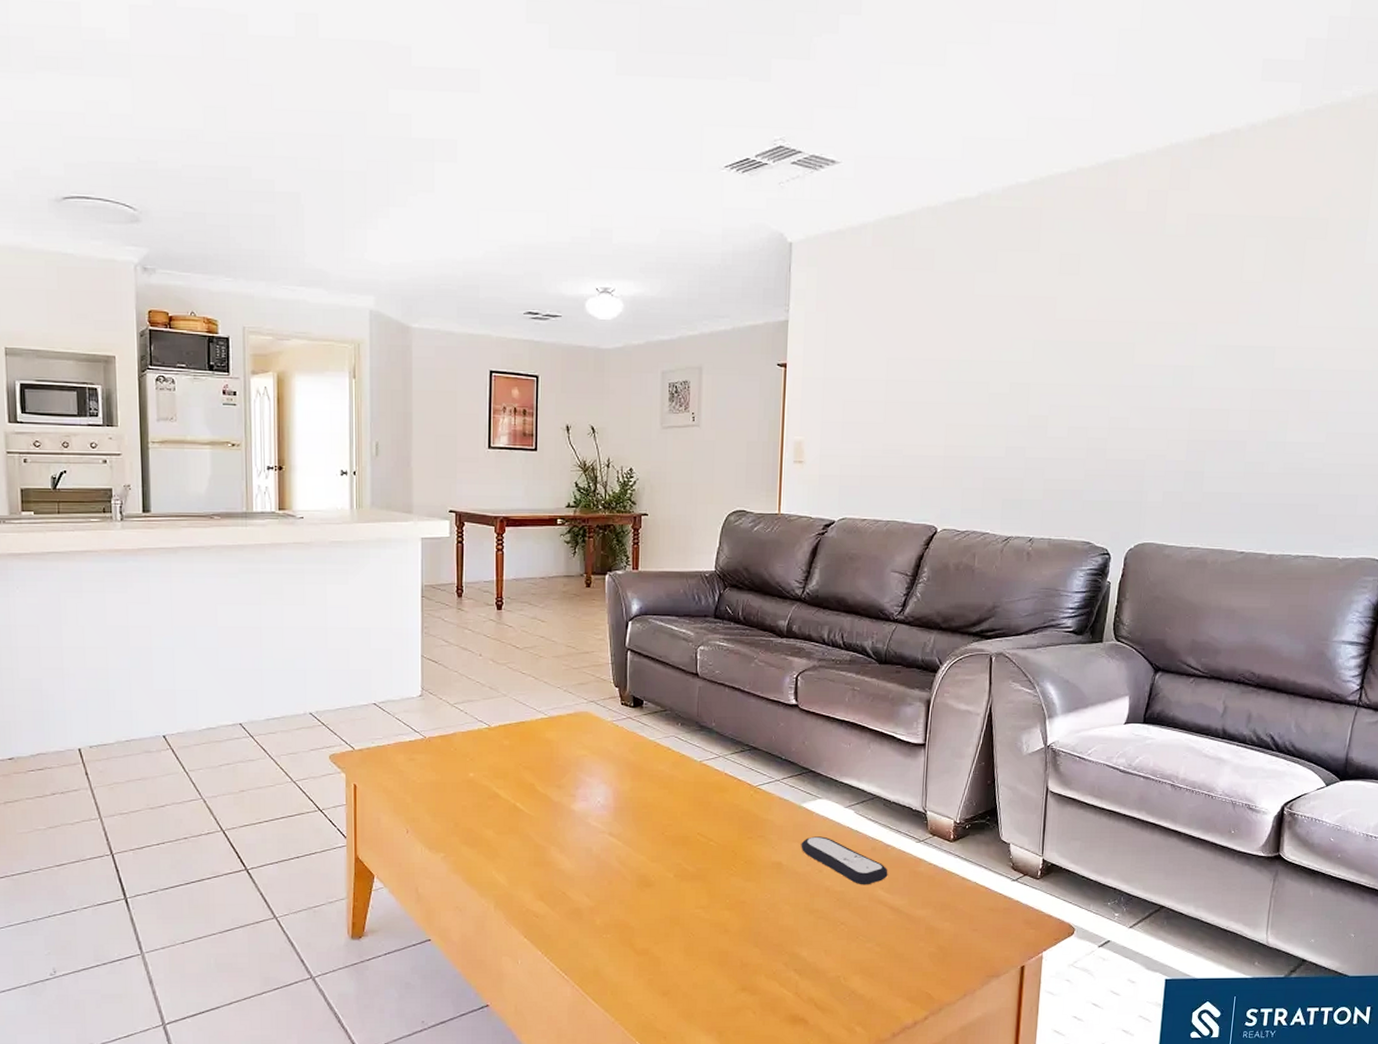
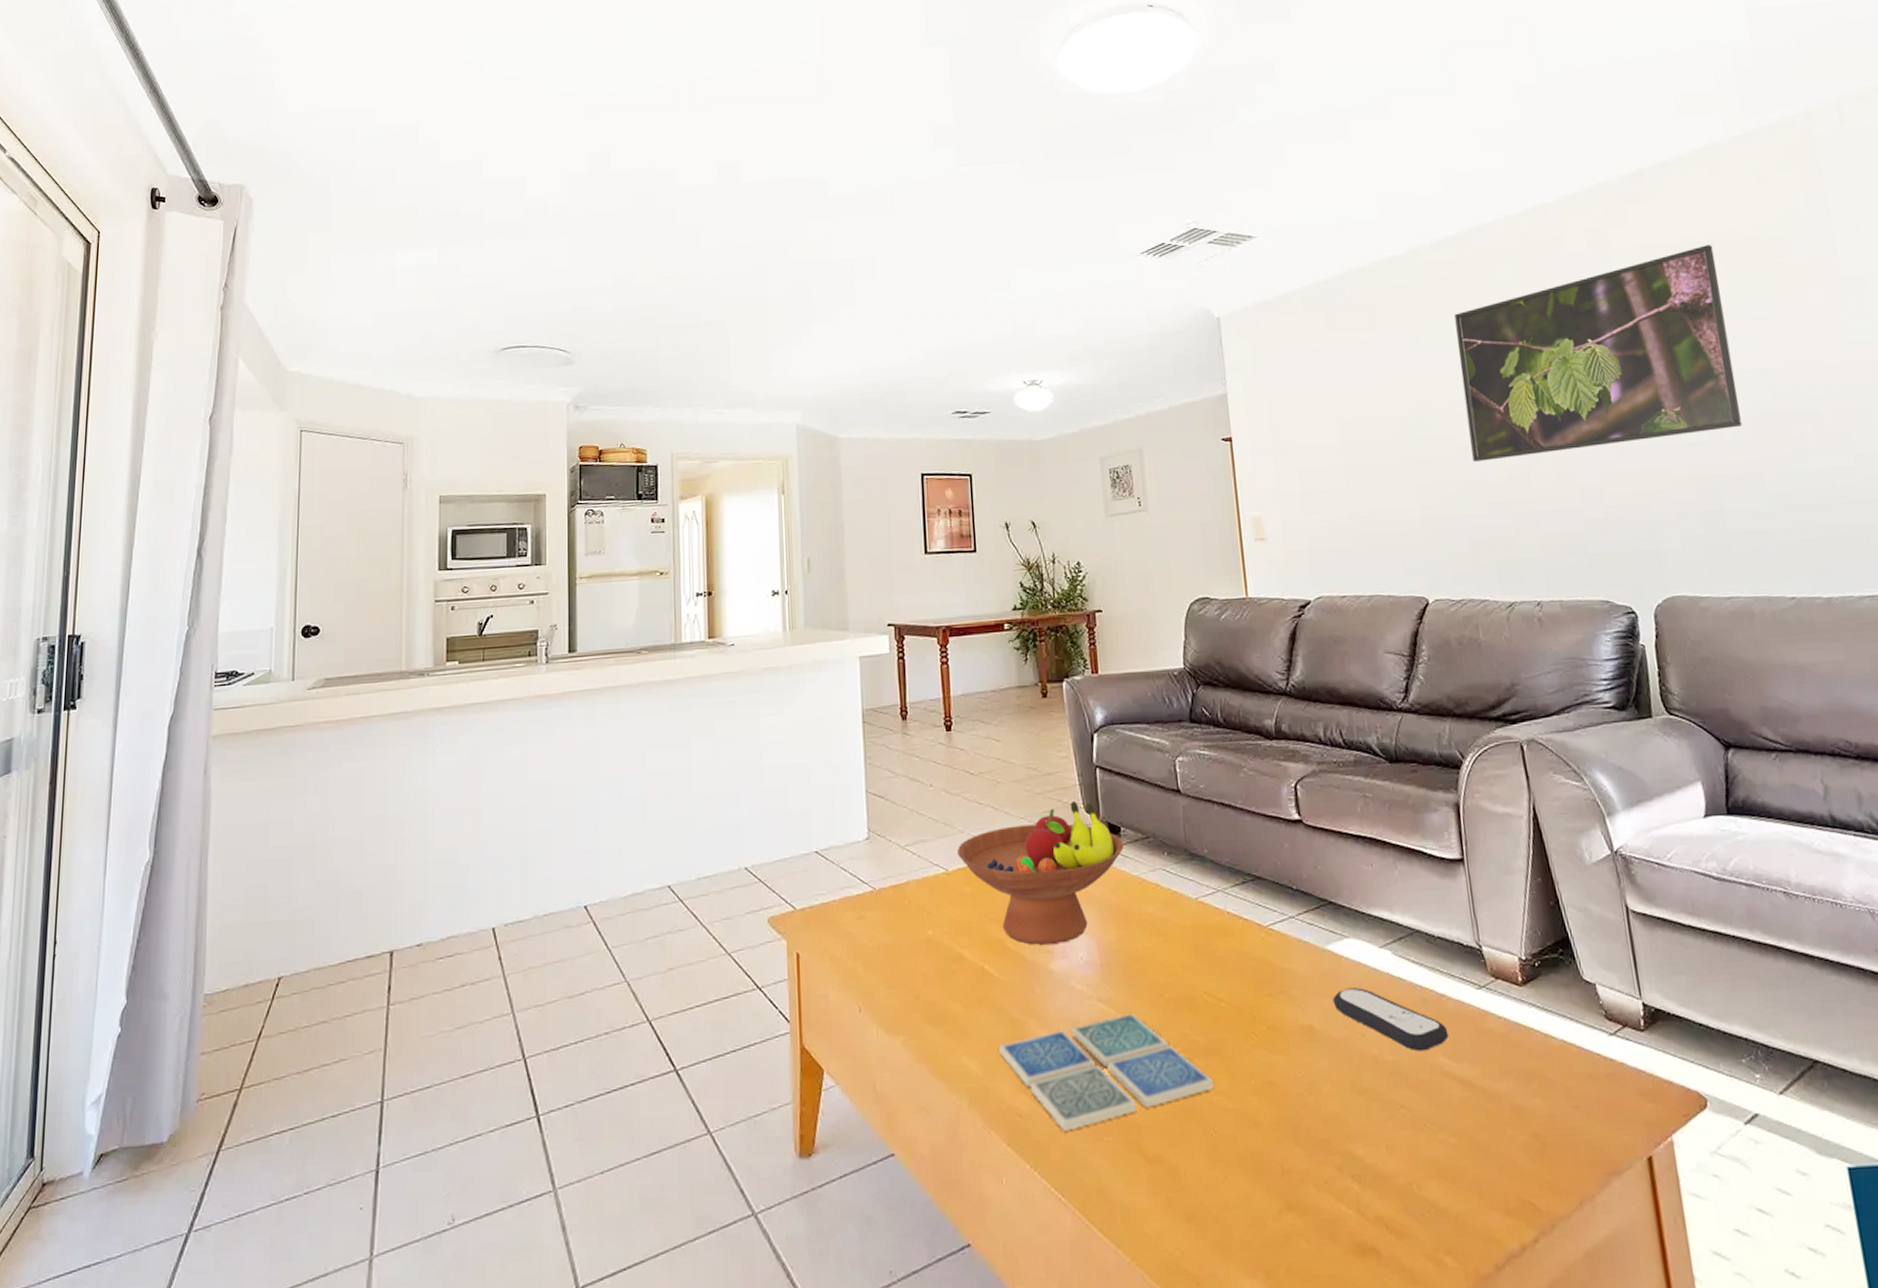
fruit bowl: none [500,677,645,789] -> present [957,801,1124,945]
drink coaster: none [523,846,697,929] -> present [999,1013,1214,1131]
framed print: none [1001,219,1259,408] -> present [1454,245,1742,462]

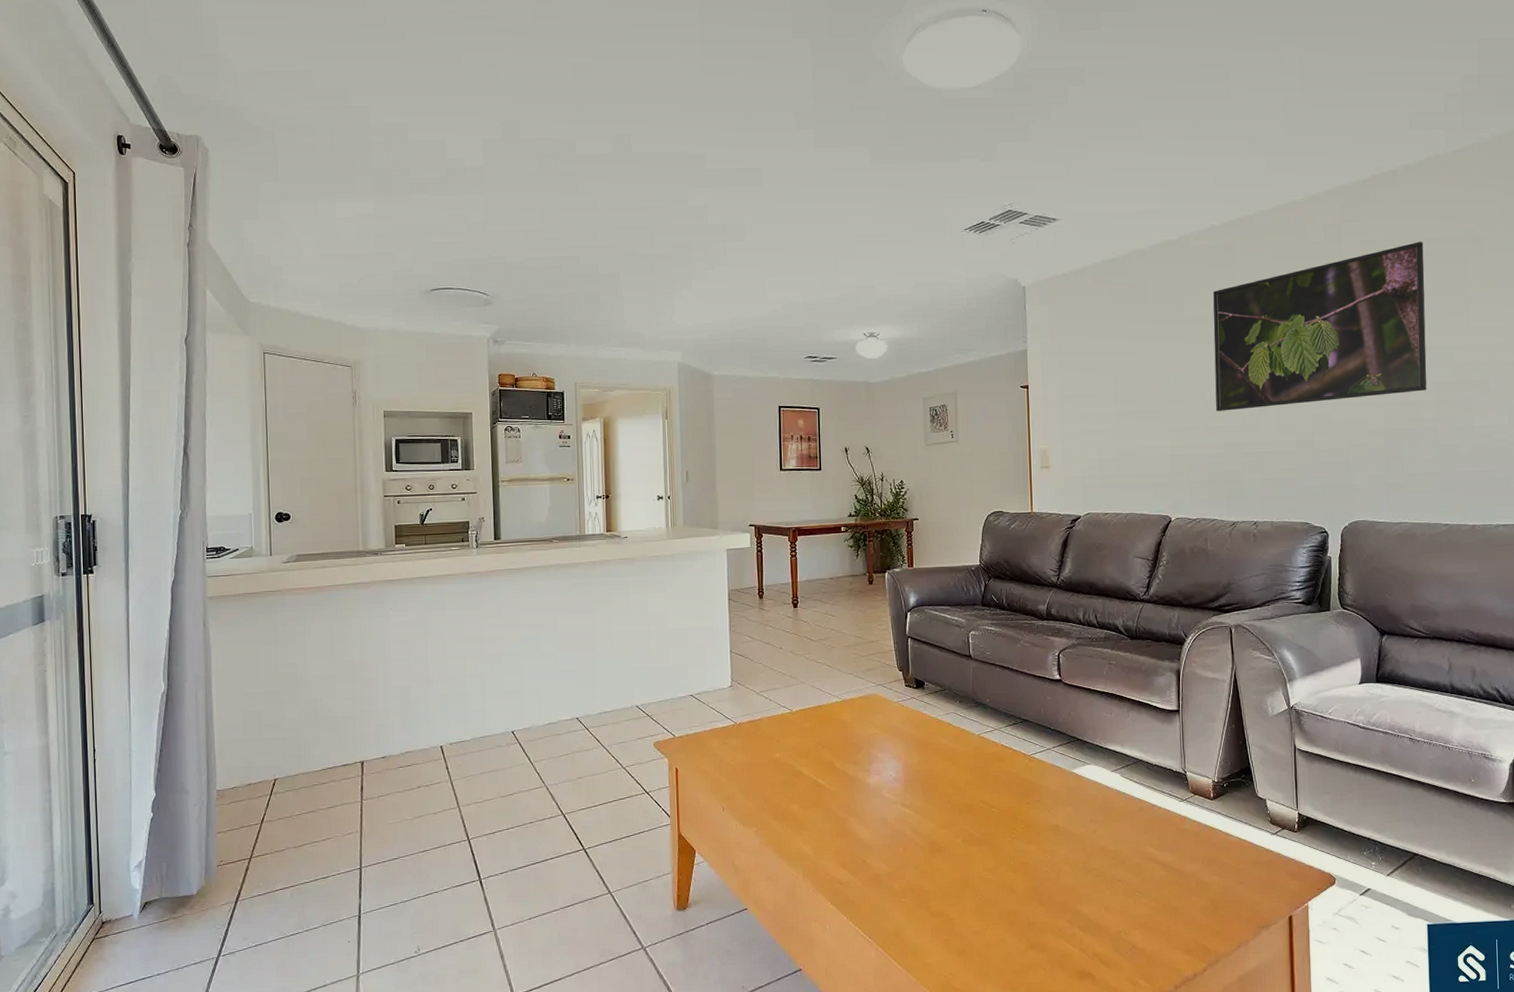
fruit bowl: present [957,801,1124,945] -> none [800,662,927,765]
drink coaster: present [999,1013,1214,1131] -> none [827,815,984,895]
remote control: present [1332,987,1449,1052] -> none [1074,799,1157,844]

